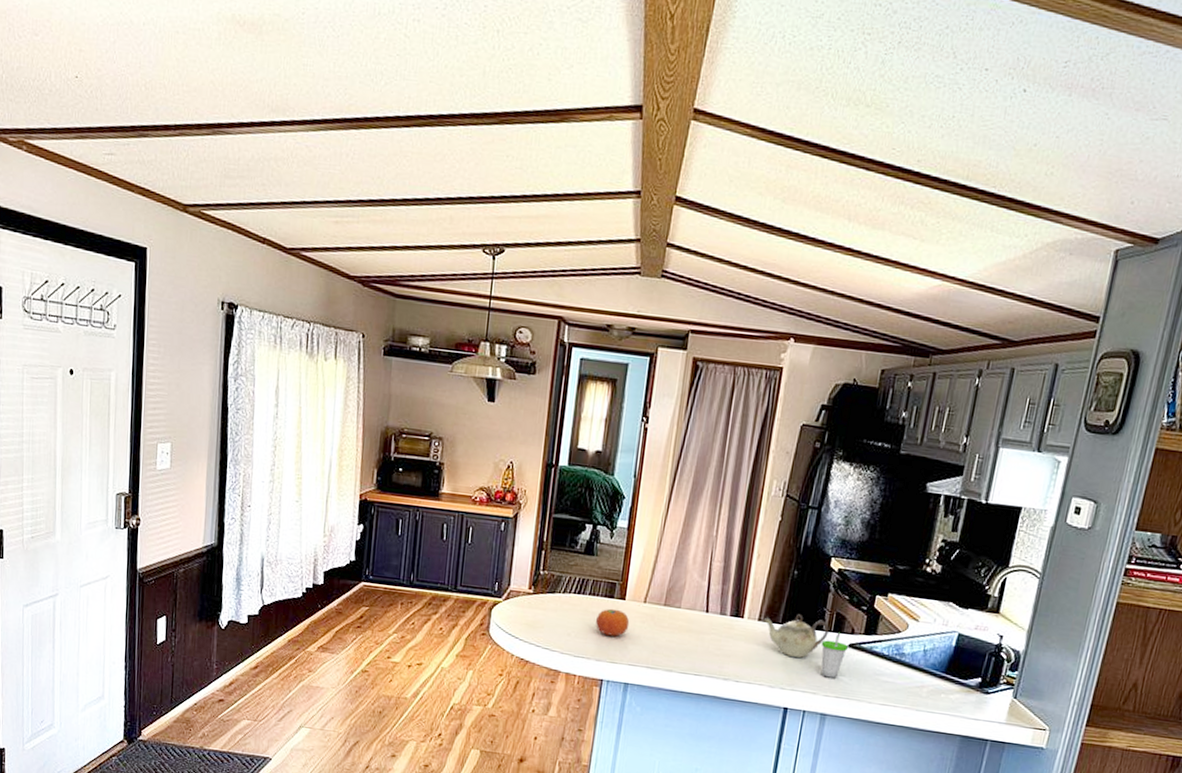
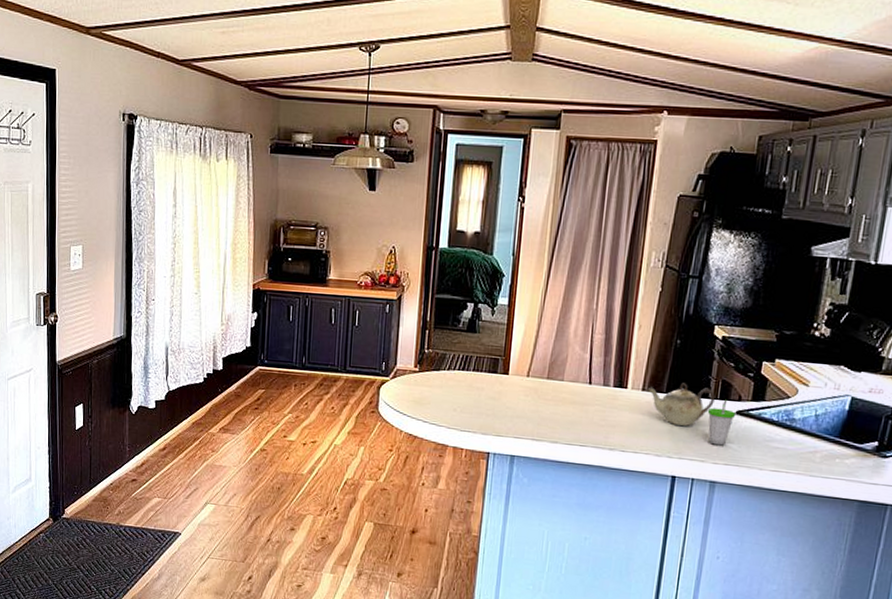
fruit: present [596,608,630,637] -> none [480,383,514,410]

